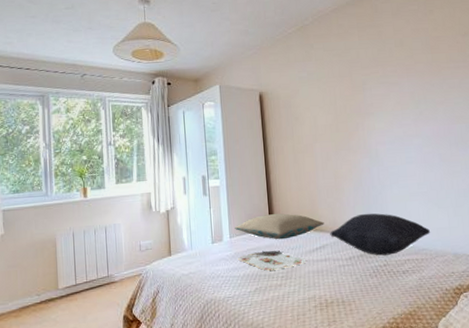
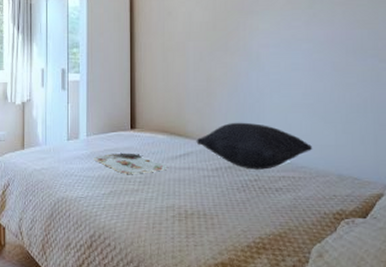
pillow: present [234,213,324,240] -> none [92,115,191,143]

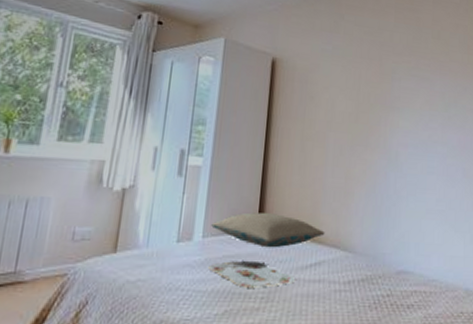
pillow: none [92,115,191,143] -> present [211,212,325,248]
pillow: present [196,122,313,170] -> none [329,227,444,283]

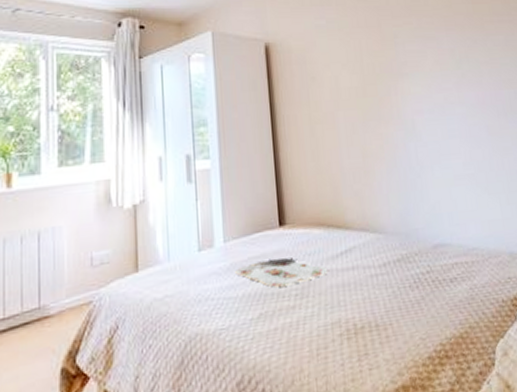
pillow: present [211,212,325,248] -> none [231,205,351,243]

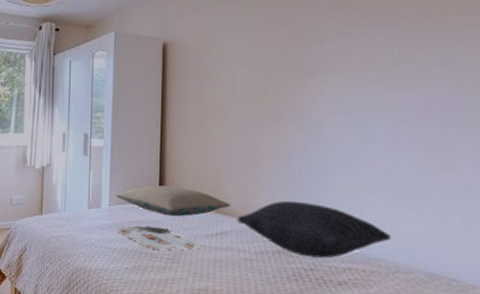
pillow: none [231,205,351,243] -> present [116,185,231,217]
pillow: none [358,202,482,260] -> present [237,200,392,258]

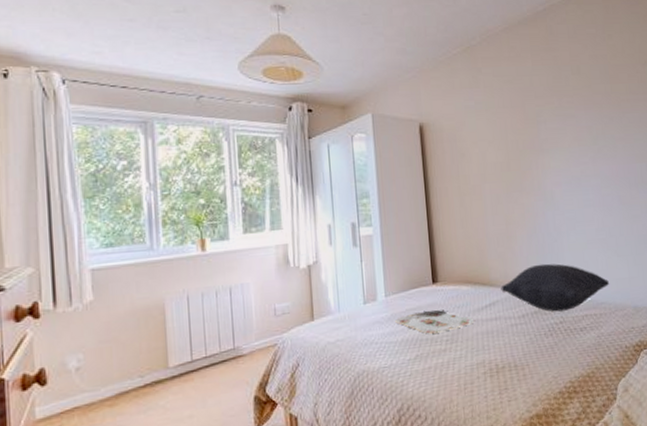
pillow: present [116,185,231,217] -> none [391,266,495,298]

